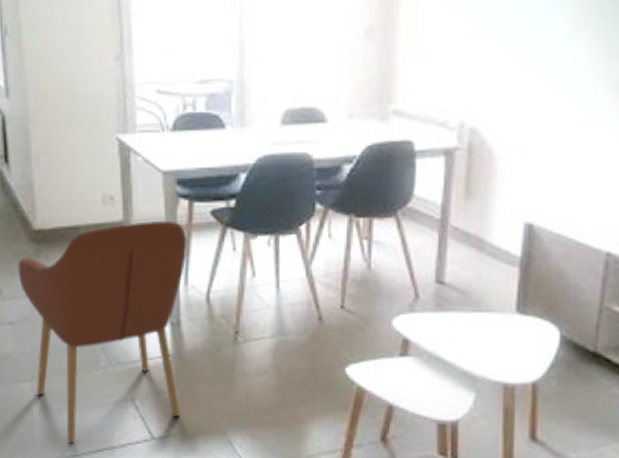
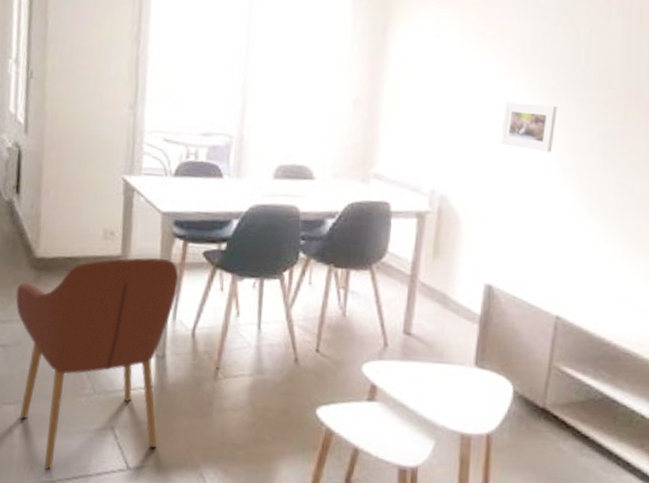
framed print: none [537,14,604,70] -> present [500,102,557,153]

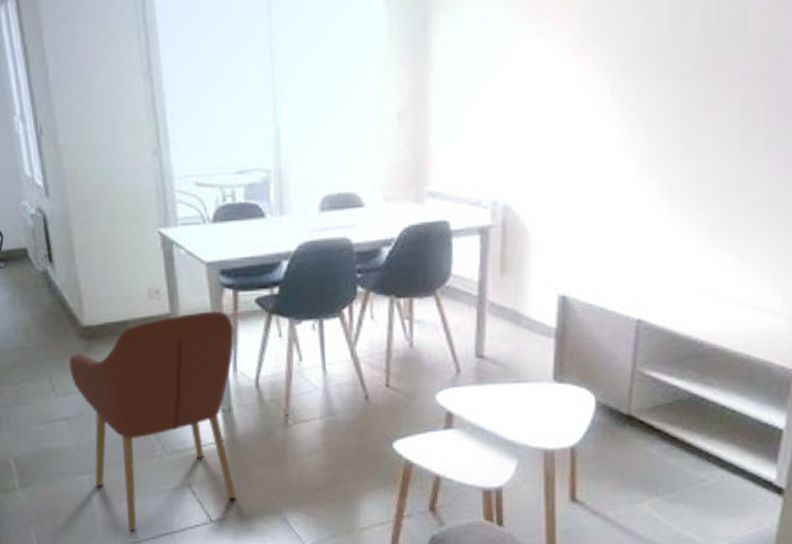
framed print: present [500,102,557,153] -> none [566,88,628,144]

